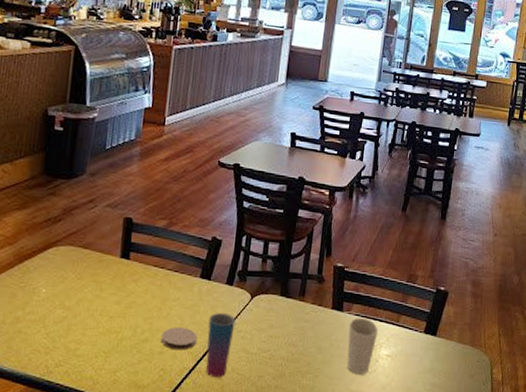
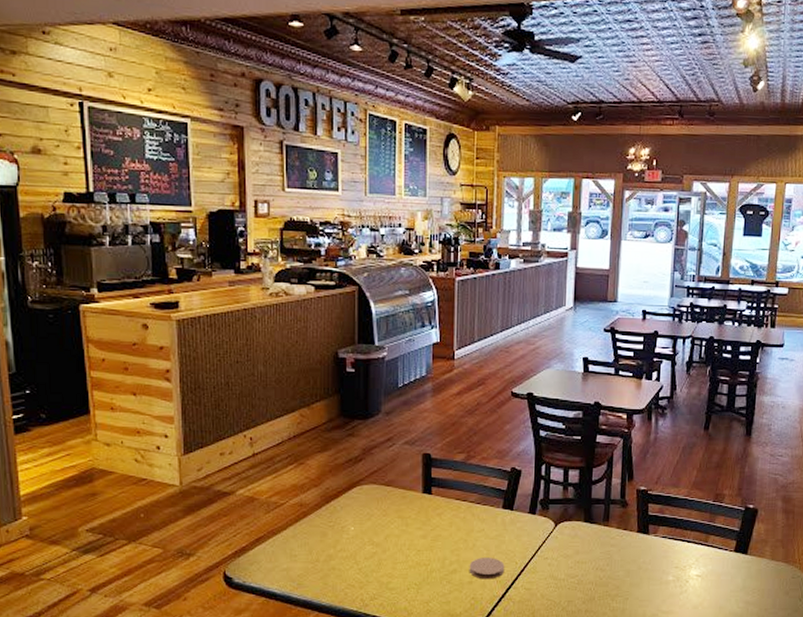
cup: present [206,313,236,377] -> none [514,542,541,604]
cup: present [347,317,379,375] -> none [656,539,687,596]

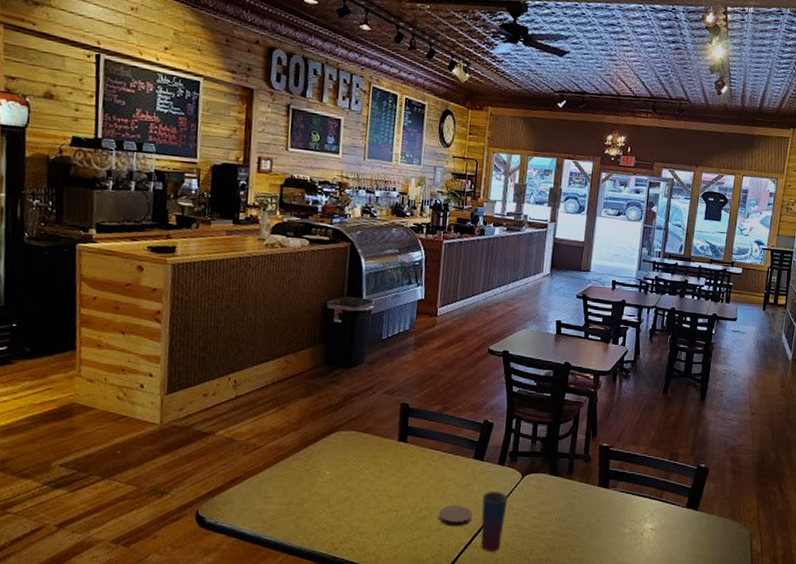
cup: none [514,542,541,604] -> present [481,492,508,551]

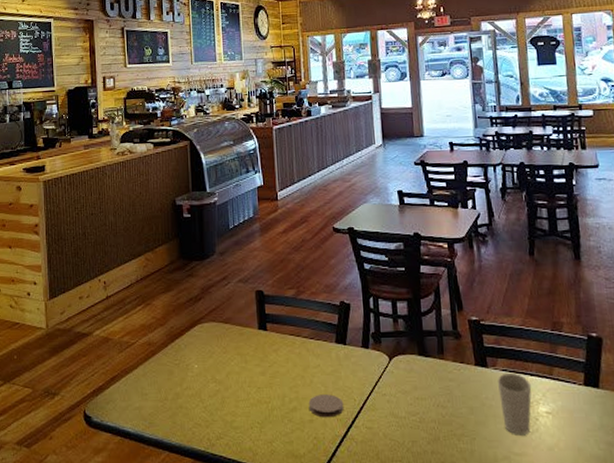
cup: present [481,492,508,551] -> none [351,377,379,444]
cup: none [613,494,643,548] -> present [498,372,532,436]

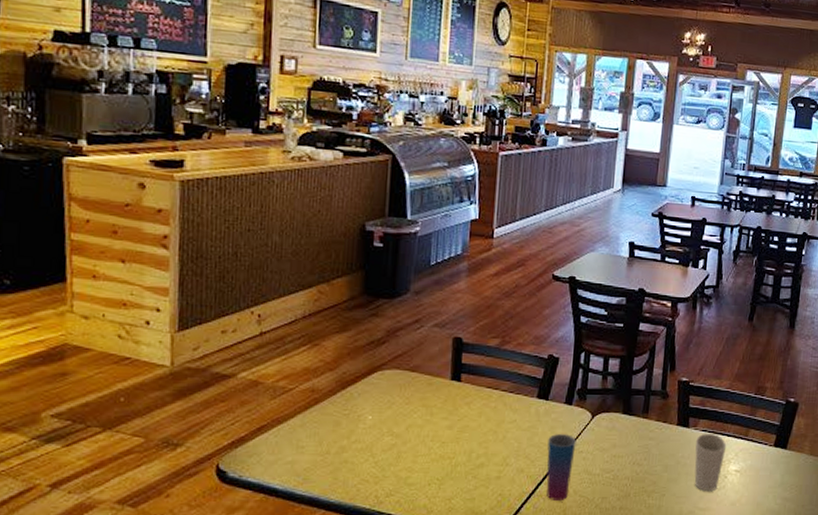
coaster: present [308,394,344,418] -> none [497,451,537,474]
cup: none [351,377,379,444] -> present [546,434,576,500]

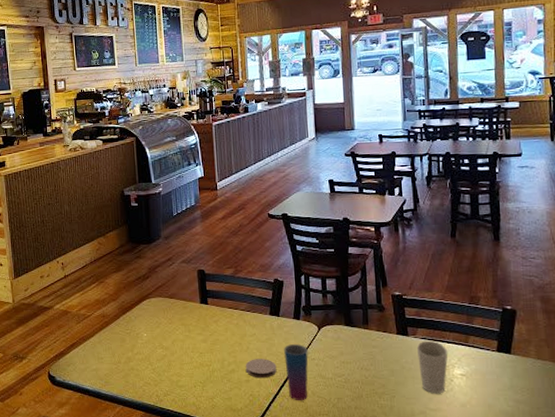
coaster: none [497,451,537,474] -> present [245,359,277,378]

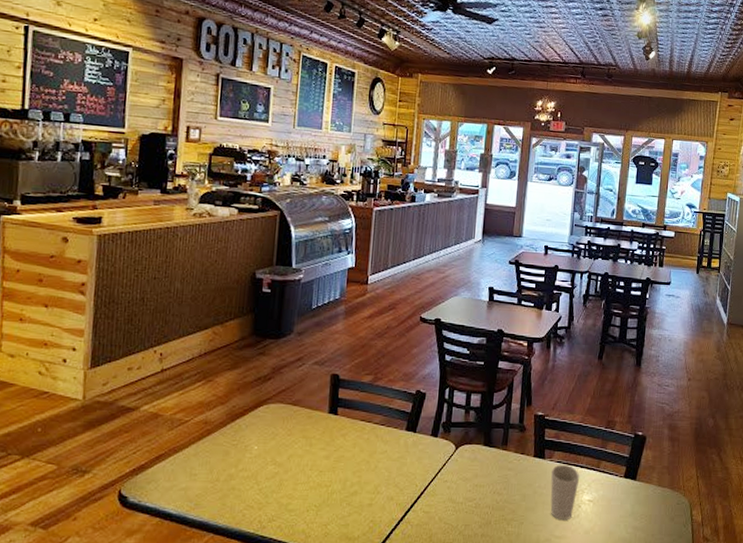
coaster: present [245,359,277,378] -> none [369,480,405,502]
cup: present [284,344,308,400] -> none [414,464,442,527]

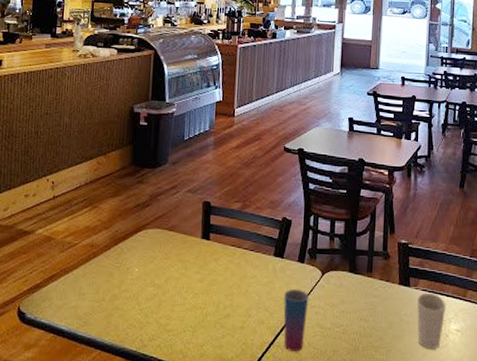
cup: none [414,464,442,527] -> present [283,289,309,351]

